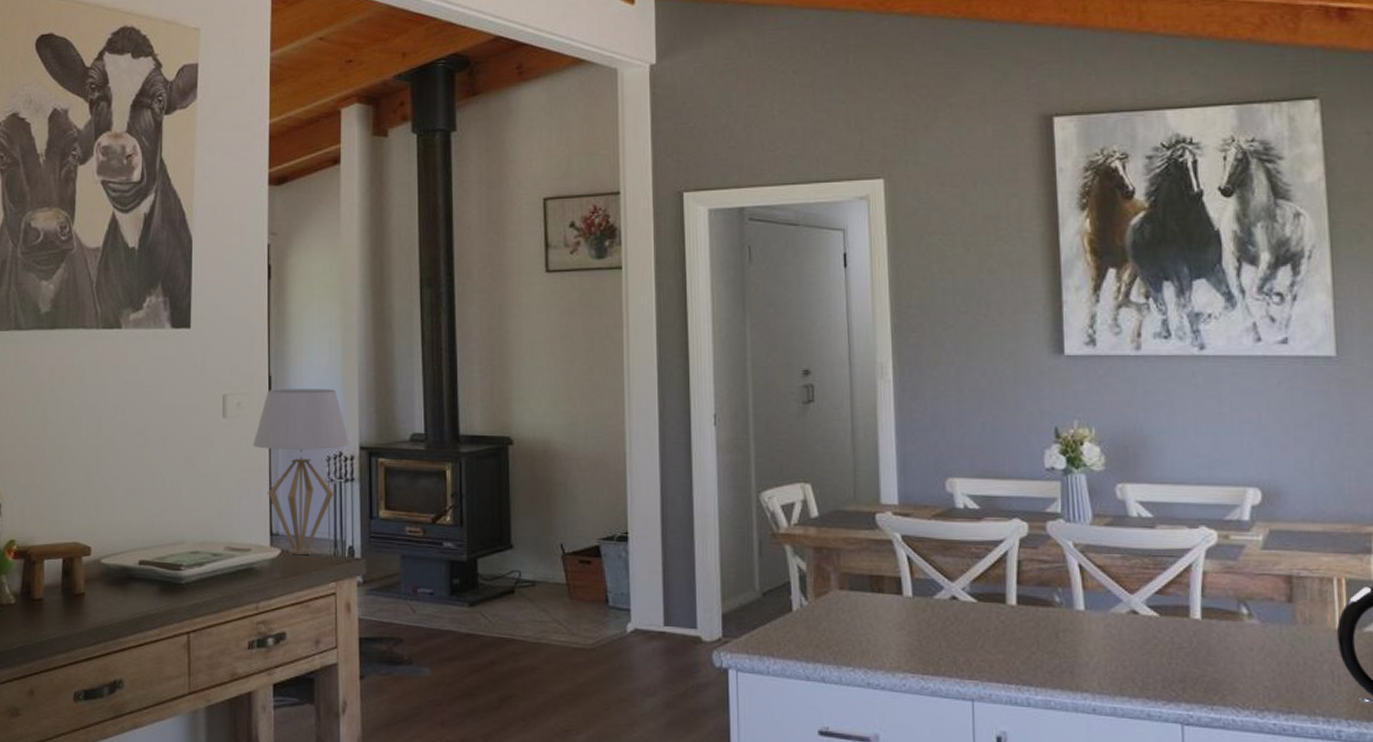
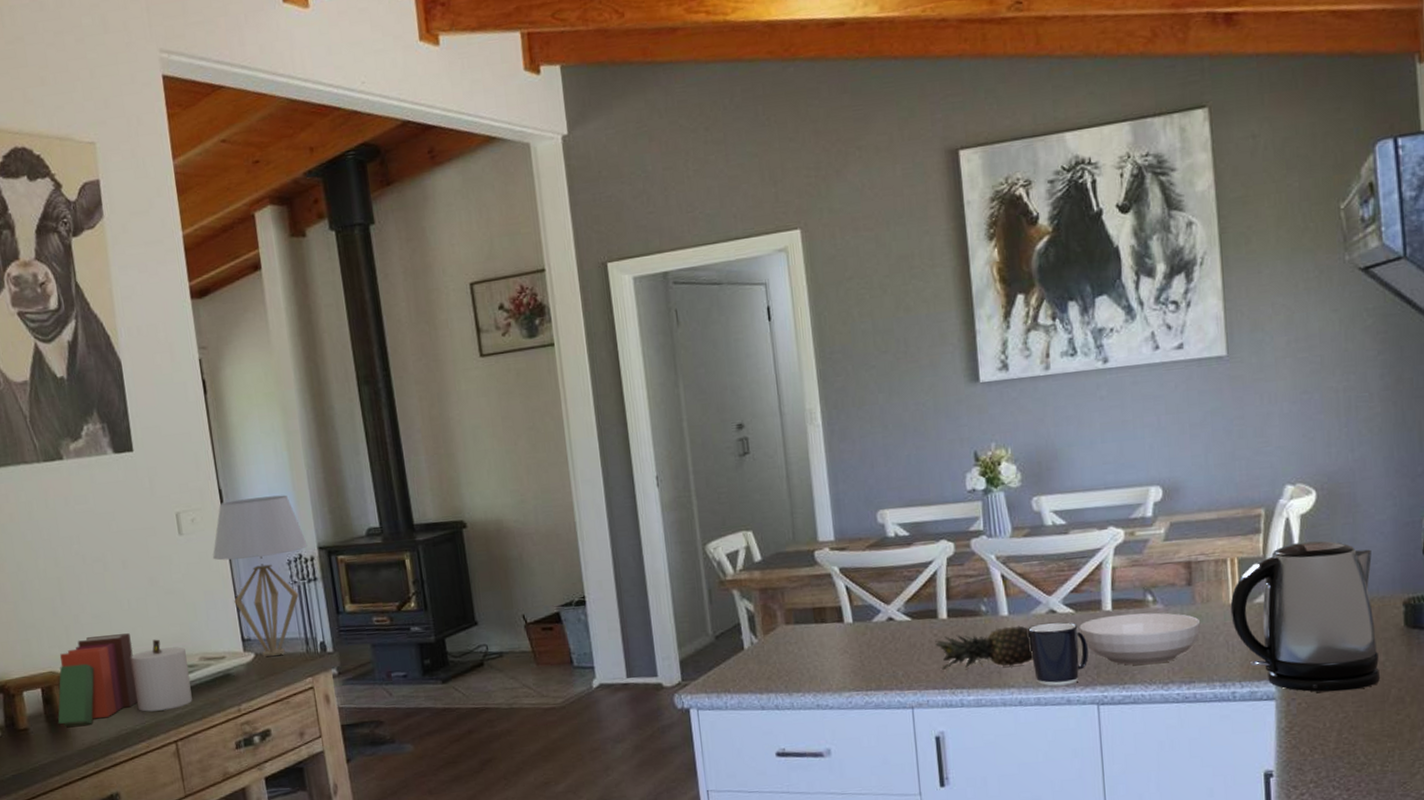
books: none [73,512,159,603] -> present [57,633,138,727]
candle: none [155,522,212,598] -> present [131,639,193,712]
fruit: none [1002,622,1112,668] -> present [935,625,1034,670]
mug: none [1106,624,1173,698] -> present [1028,622,1089,687]
bowl: none [1164,625,1302,687] -> present [1079,612,1201,665]

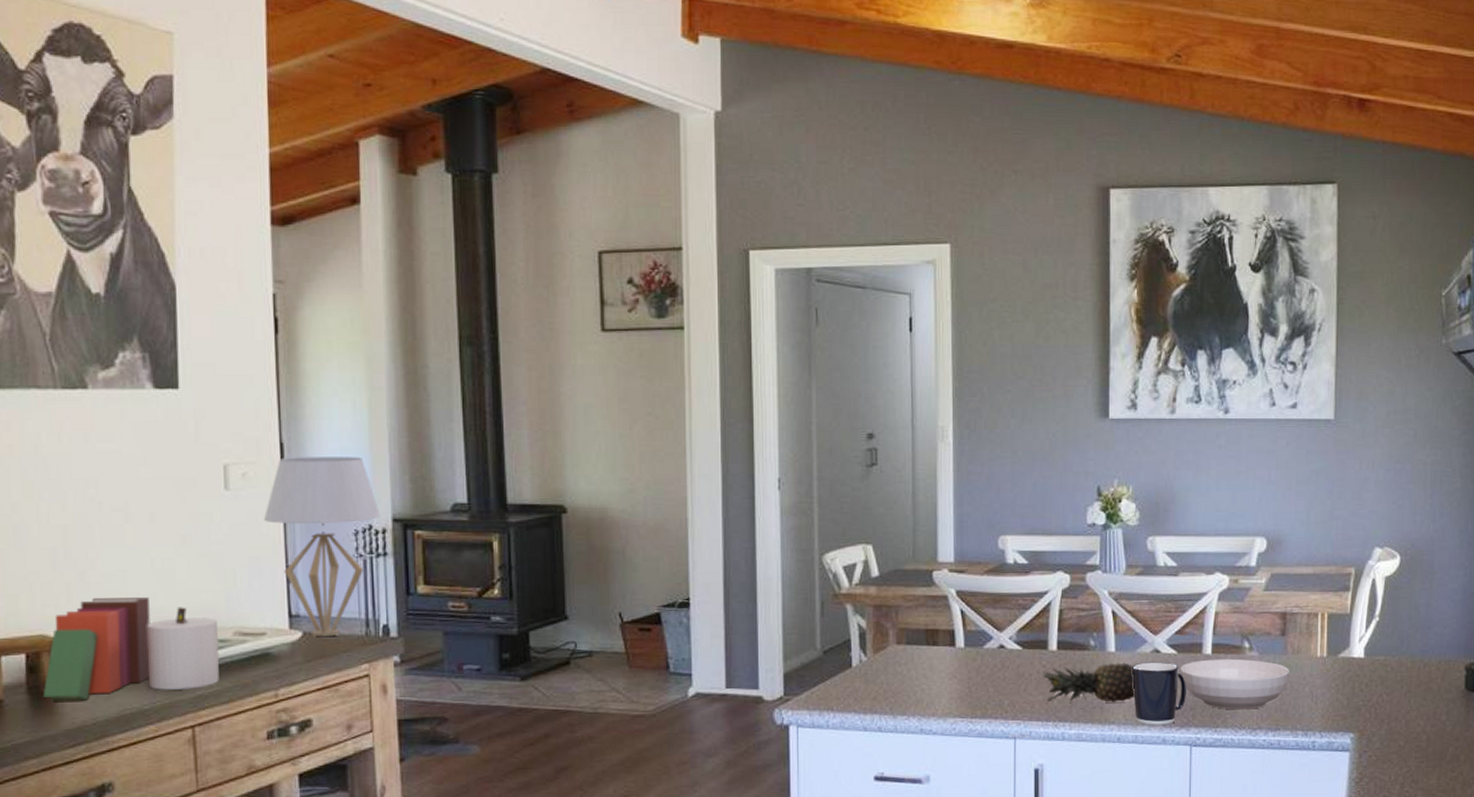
kettle: present [1230,540,1380,692] -> none [1317,602,1442,747]

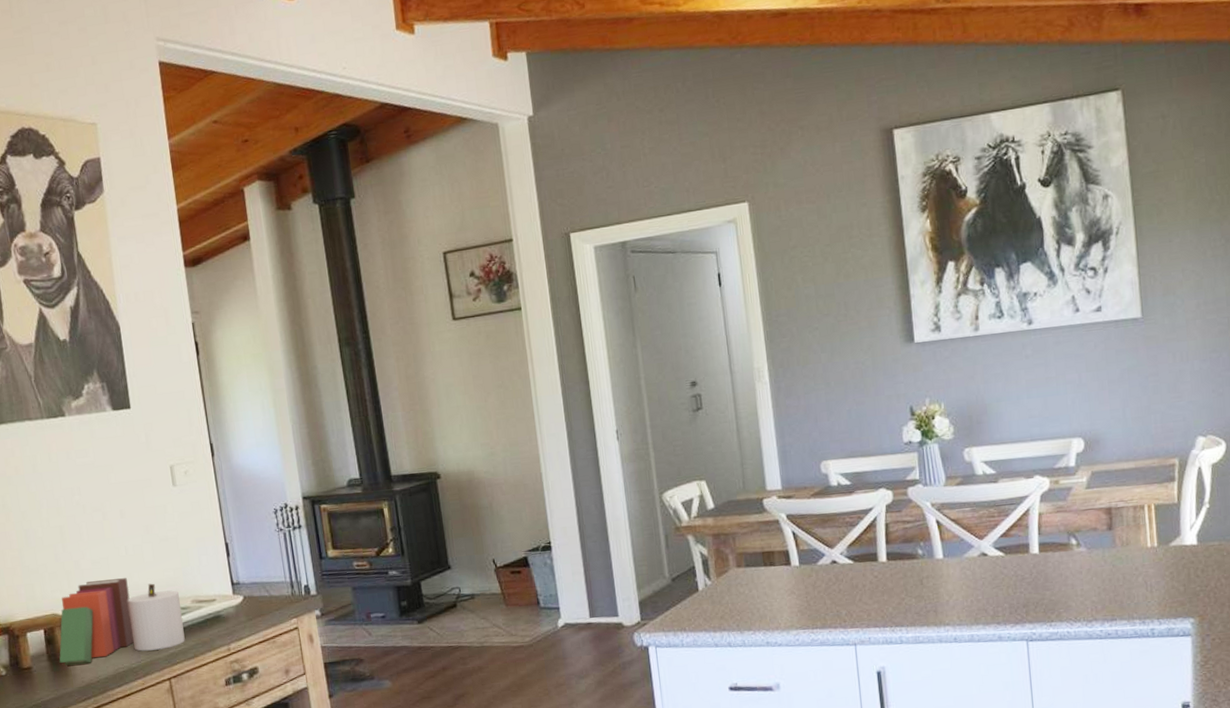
table lamp: present [264,457,380,638] -> none [204,448,293,600]
fruit: present [1043,662,1136,703] -> none [876,567,968,609]
mug: present [1132,662,1186,725] -> none [961,564,1018,625]
bowl: present [1180,658,1290,710] -> none [1009,555,1121,604]

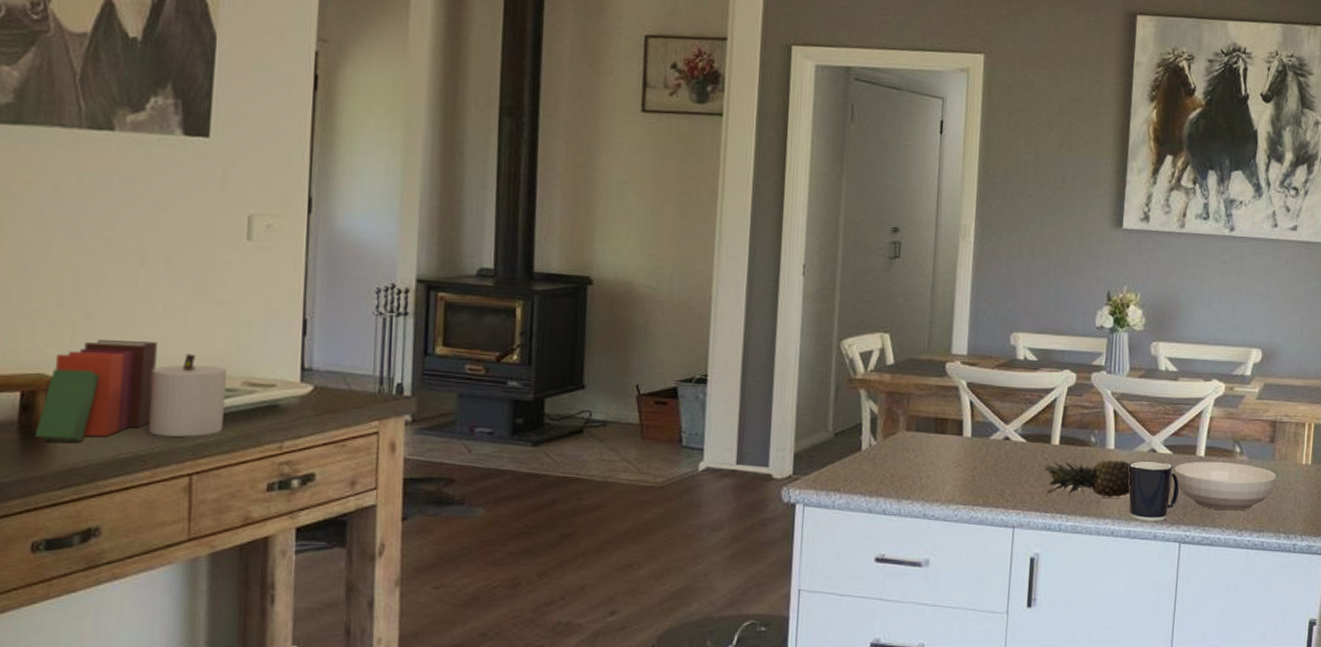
fruit: none [876,567,968,609] -> present [1044,459,1131,498]
mug: none [961,564,1018,625] -> present [1129,460,1179,522]
bowl: none [1009,555,1121,604] -> present [1174,461,1277,511]

